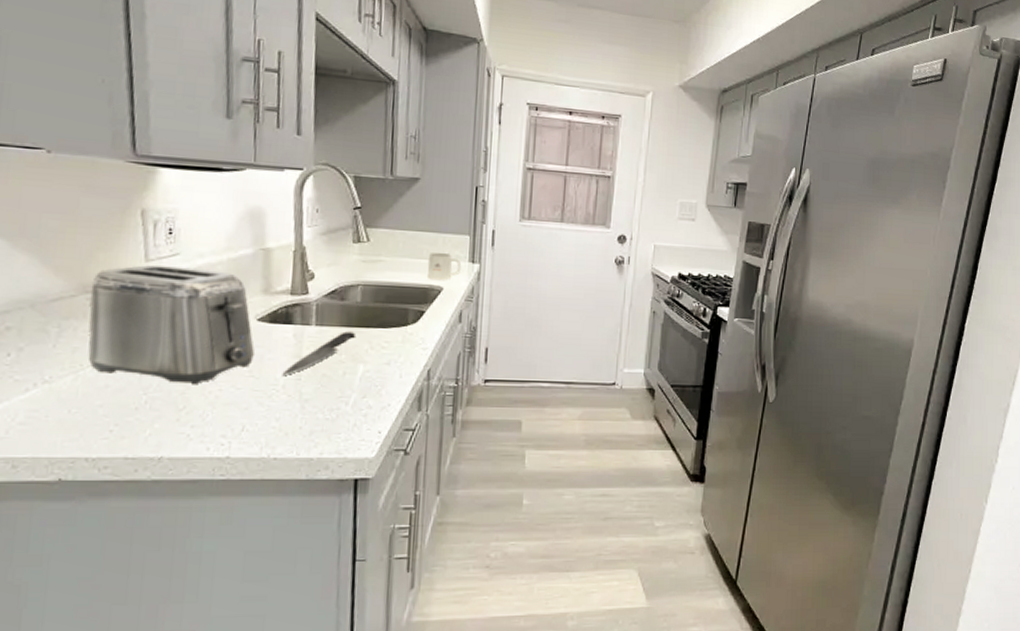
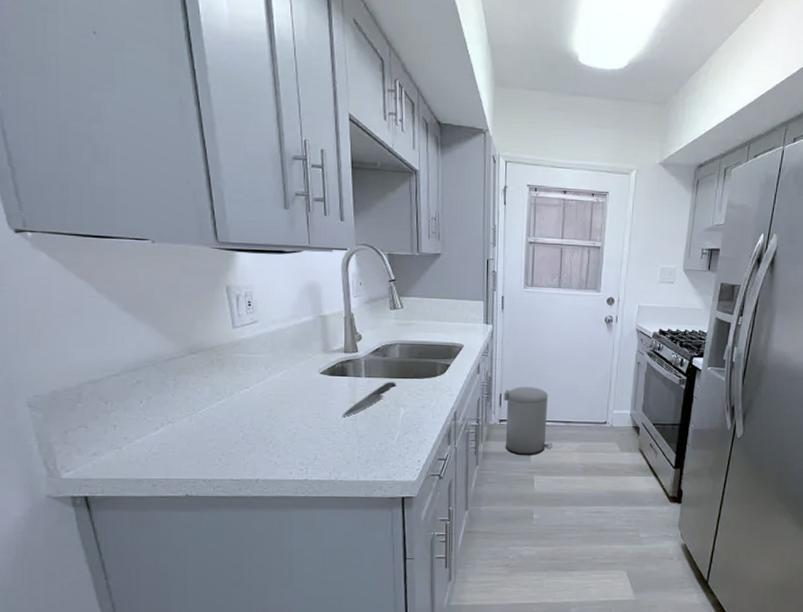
toaster: present [89,265,256,384] -> none [195,331,321,423]
mug: present [427,253,462,281] -> none [450,316,478,340]
pedal bin: none [490,339,550,425] -> present [504,387,553,456]

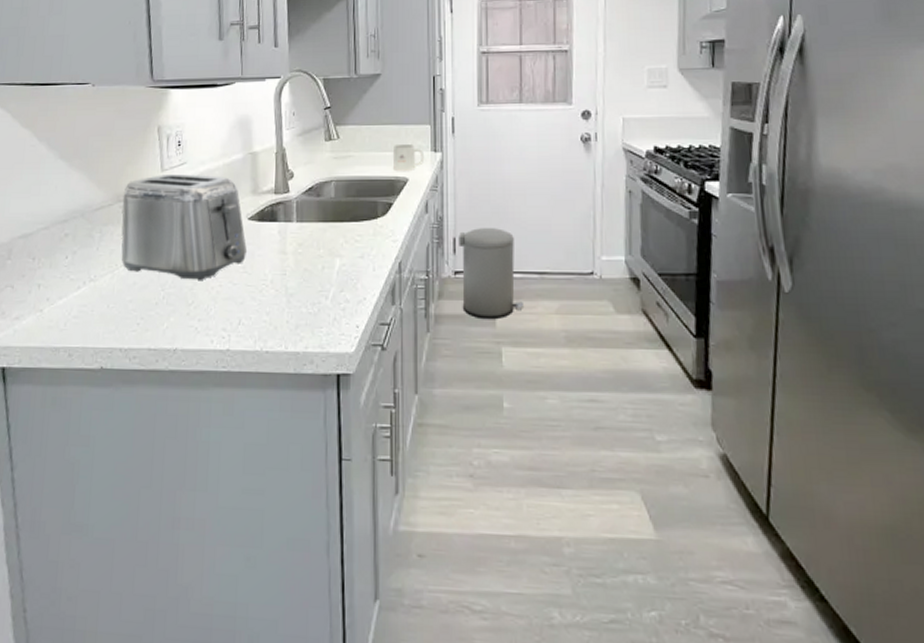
toaster: none [195,331,321,423] -> present [122,174,248,280]
kitchen knife: present [342,382,396,417] -> none [270,227,331,271]
mug: none [450,316,478,340] -> present [392,145,425,172]

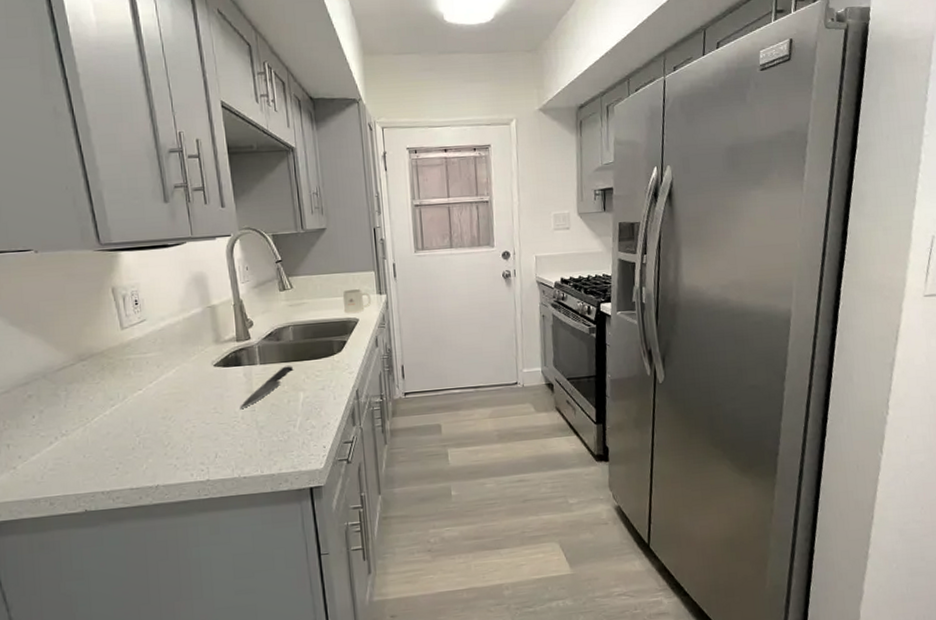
toaster: present [122,174,248,280] -> none [84,329,217,425]
kitchen knife: none [270,227,331,271] -> present [240,366,293,409]
pedal bin: present [459,228,525,320] -> none [406,354,464,429]

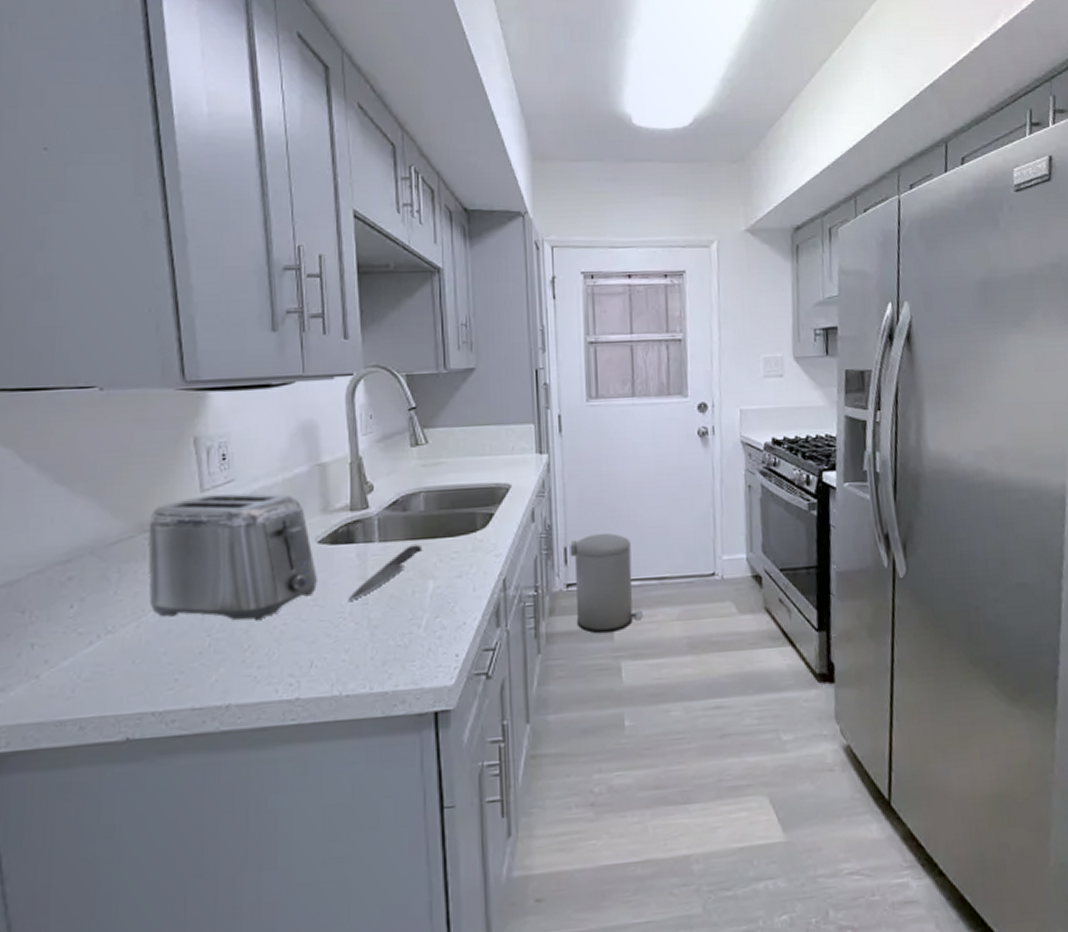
toaster: none [84,329,217,425] -> present [148,493,319,620]
mug: present [342,289,372,314] -> none [491,447,529,478]
pedal bin: none [406,354,464,429] -> present [570,533,644,634]

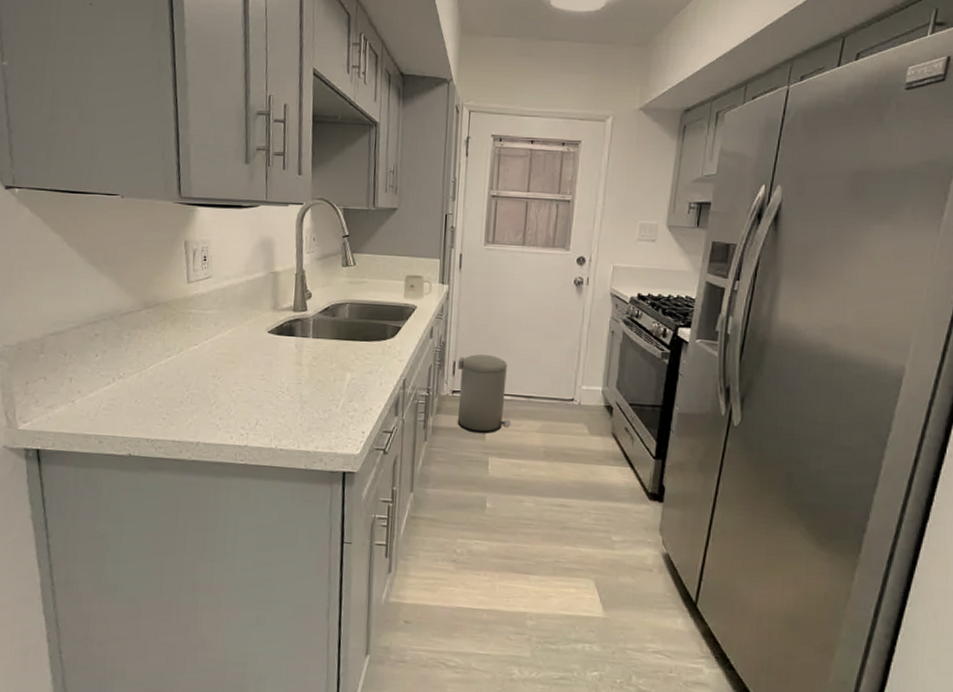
toaster: present [148,493,319,620] -> none [149,286,267,384]
kitchen knife: present [348,545,421,601] -> none [287,343,344,380]
mug: none [491,447,529,478] -> present [403,275,433,301]

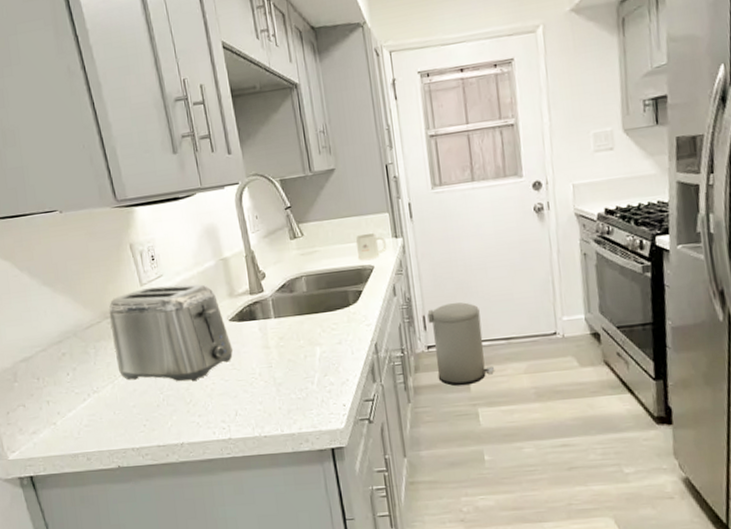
toaster: none [149,286,267,384] -> present [109,284,234,381]

